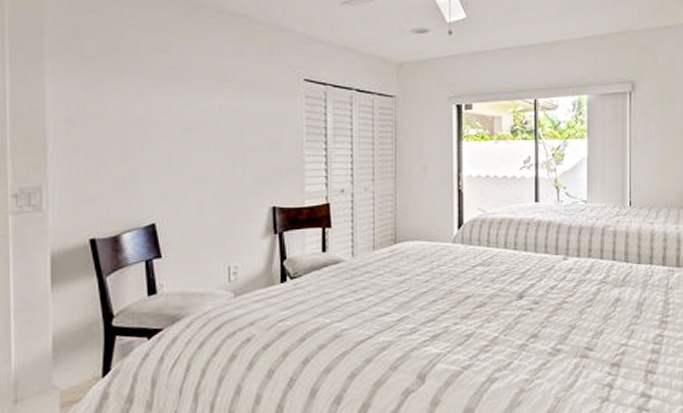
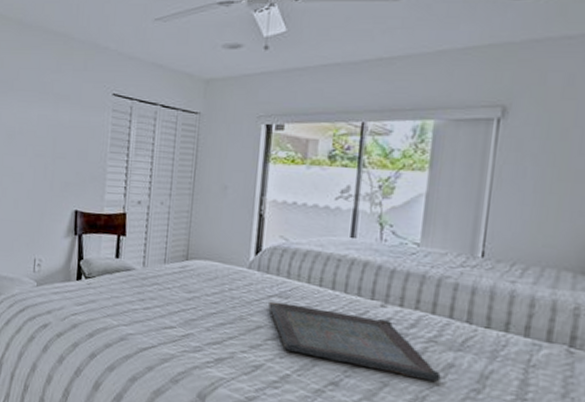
serving tray: none [474,270,612,317] -> present [268,301,441,382]

